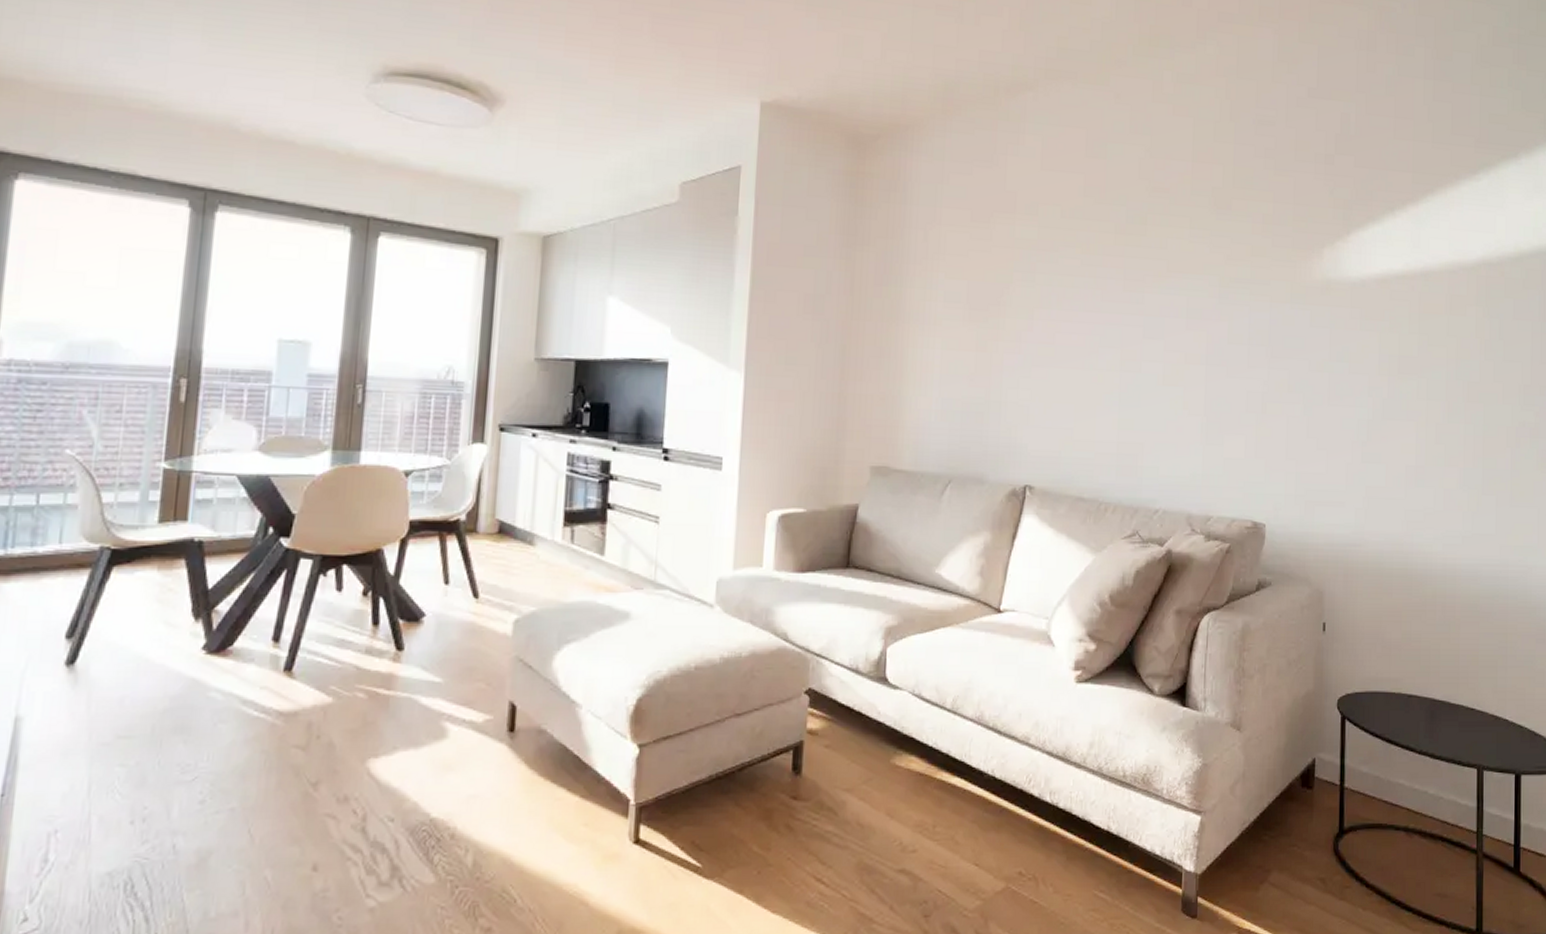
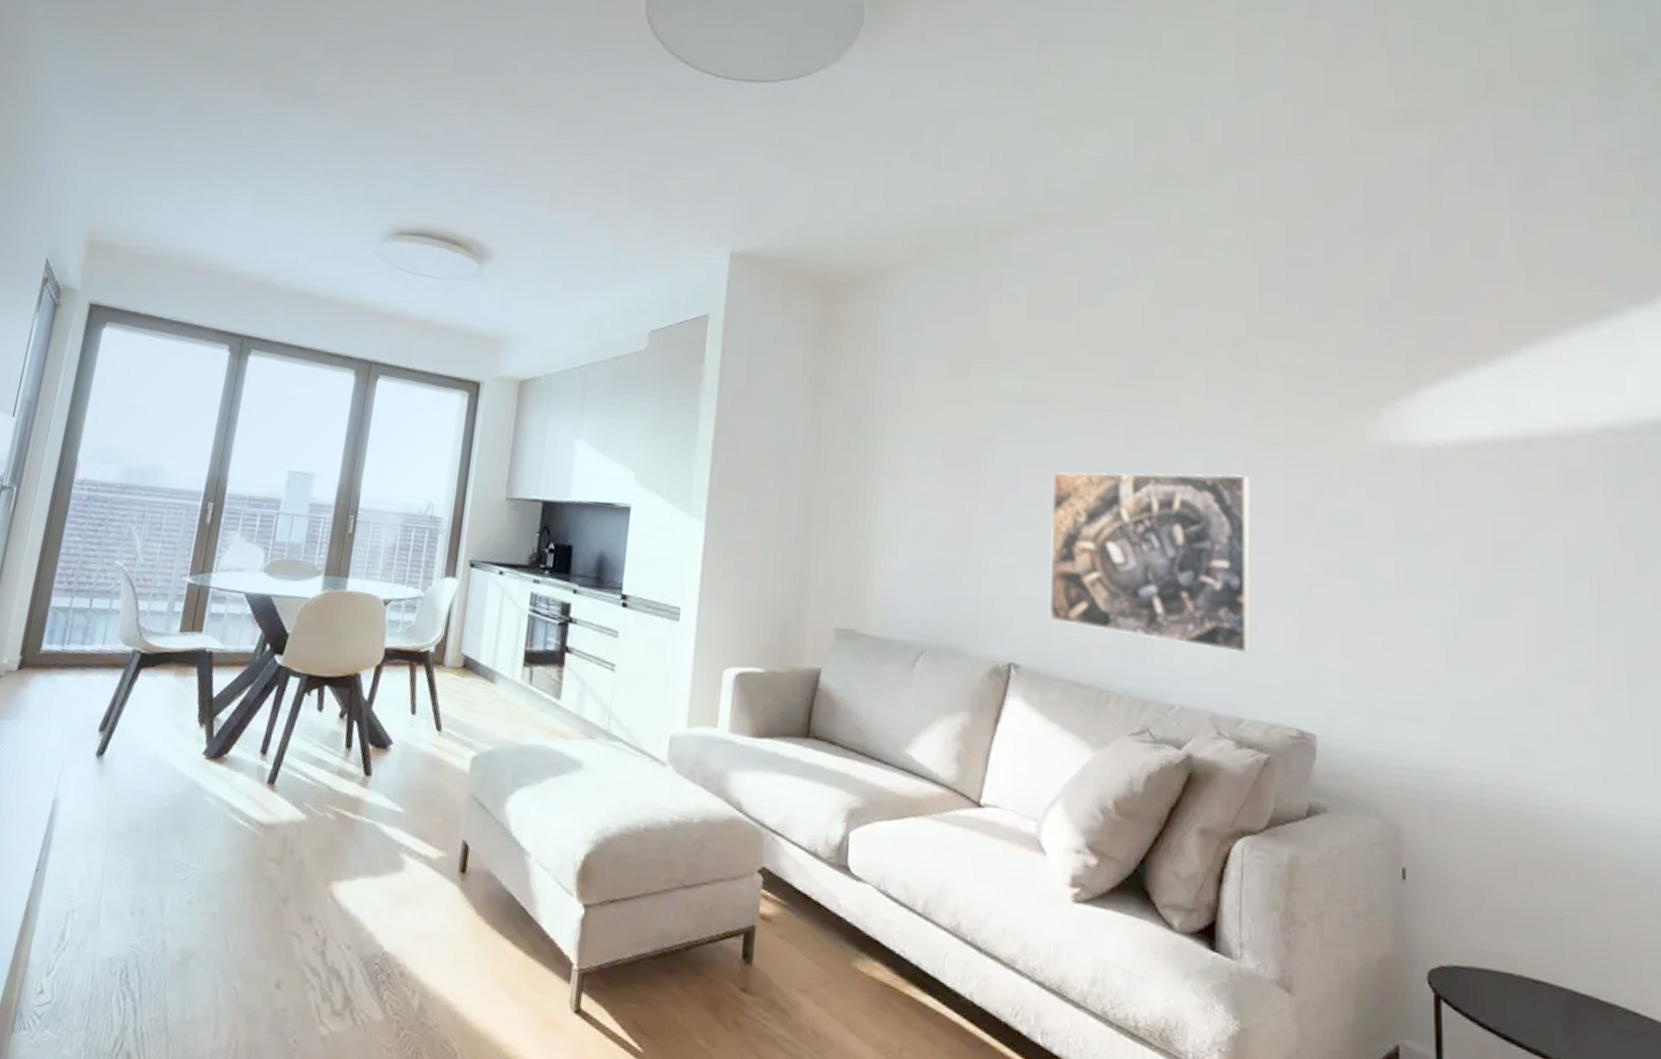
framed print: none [1058,308,1222,463] -> present [1049,472,1252,654]

